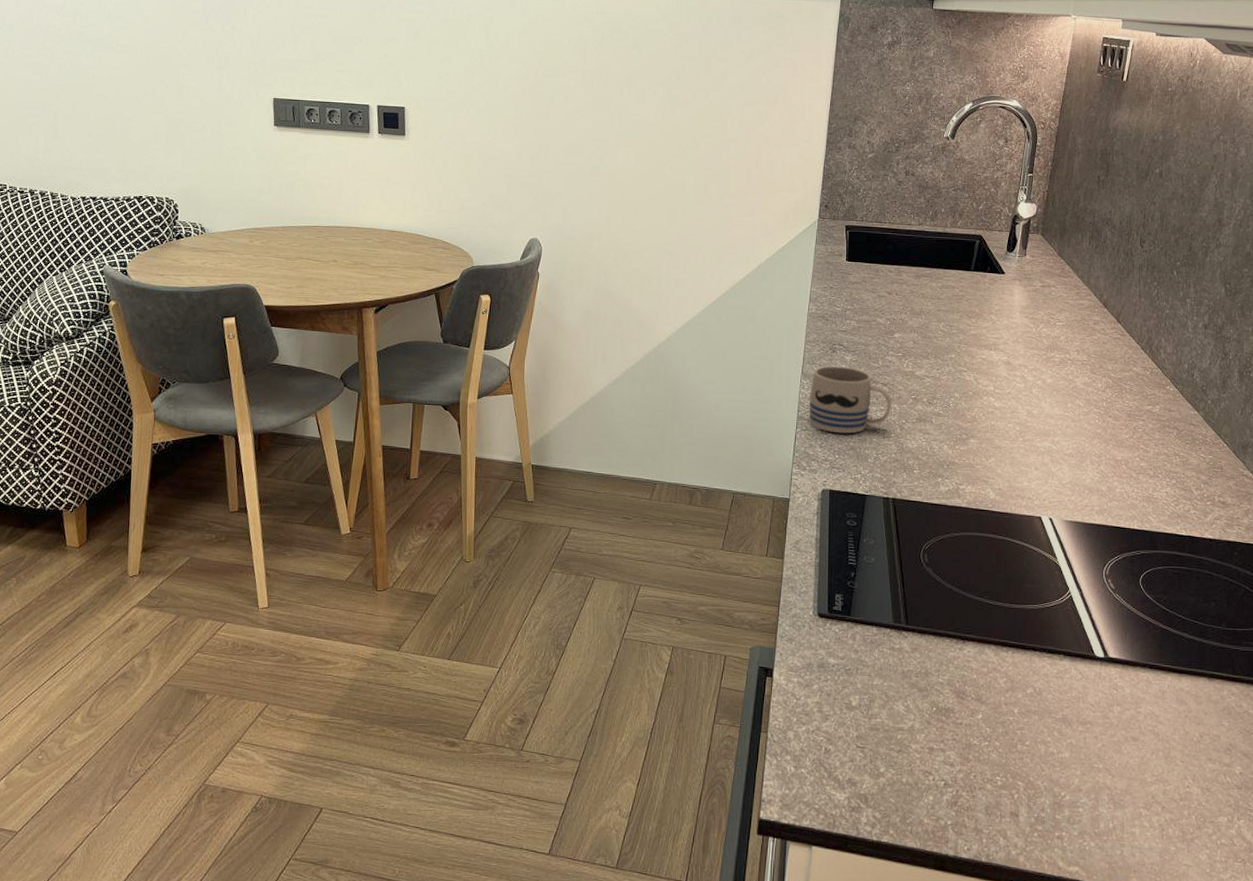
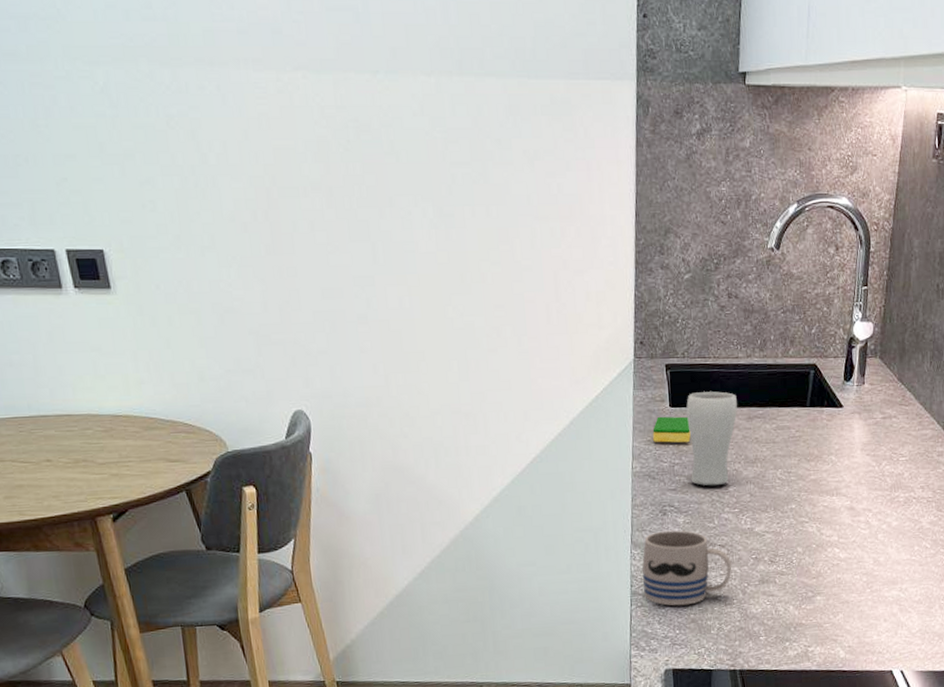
dish sponge: none [829,268,863,293] -> present [652,416,691,443]
drinking glass: none [860,250,907,332] -> present [686,391,737,486]

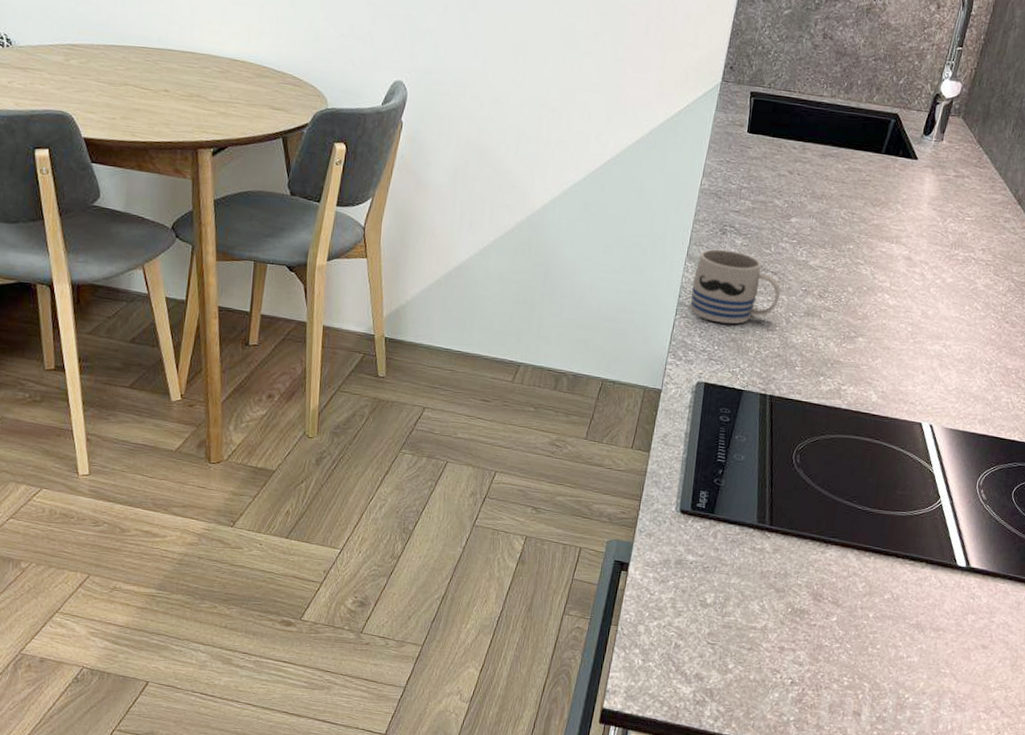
dish sponge: present [652,416,691,443] -> none [726,140,764,170]
drinking glass: present [686,391,737,486] -> none [755,122,814,215]

